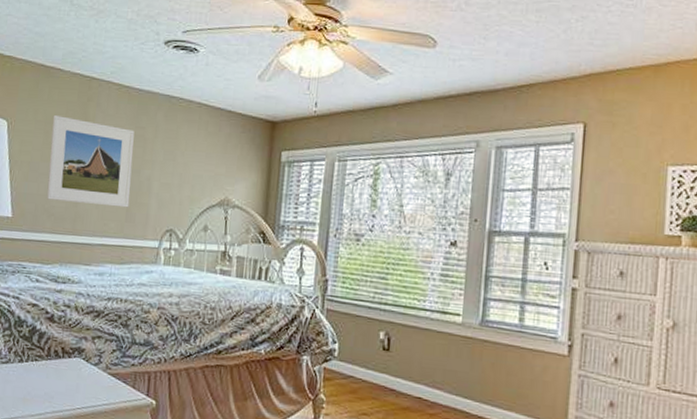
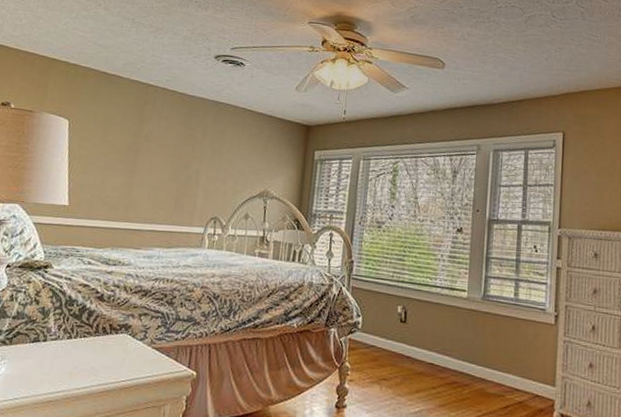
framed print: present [47,115,135,208] -> none [102,116,186,198]

